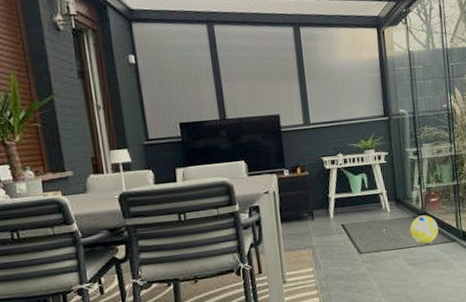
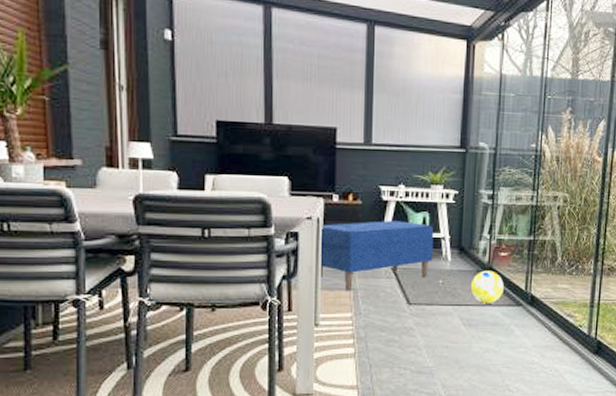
bench: none [278,183,375,250] -> present [321,221,434,292]

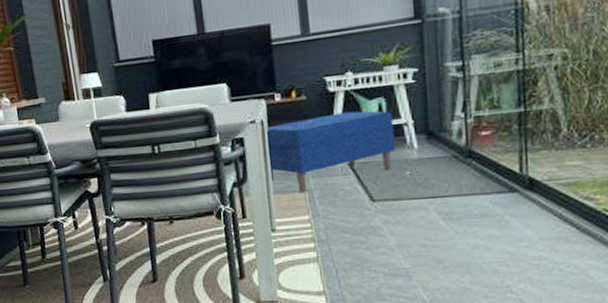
ball: present [470,270,504,303] -> none [446,154,491,193]

